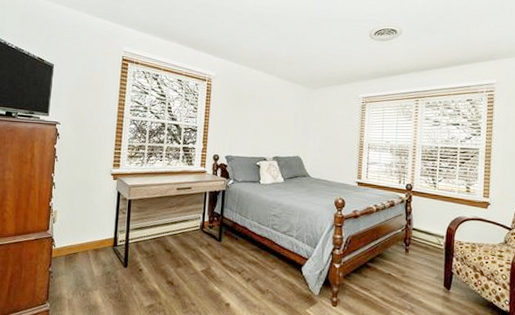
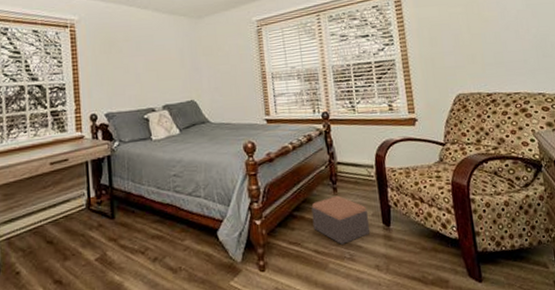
footstool: none [383,255,432,297] -> present [311,195,370,244]

